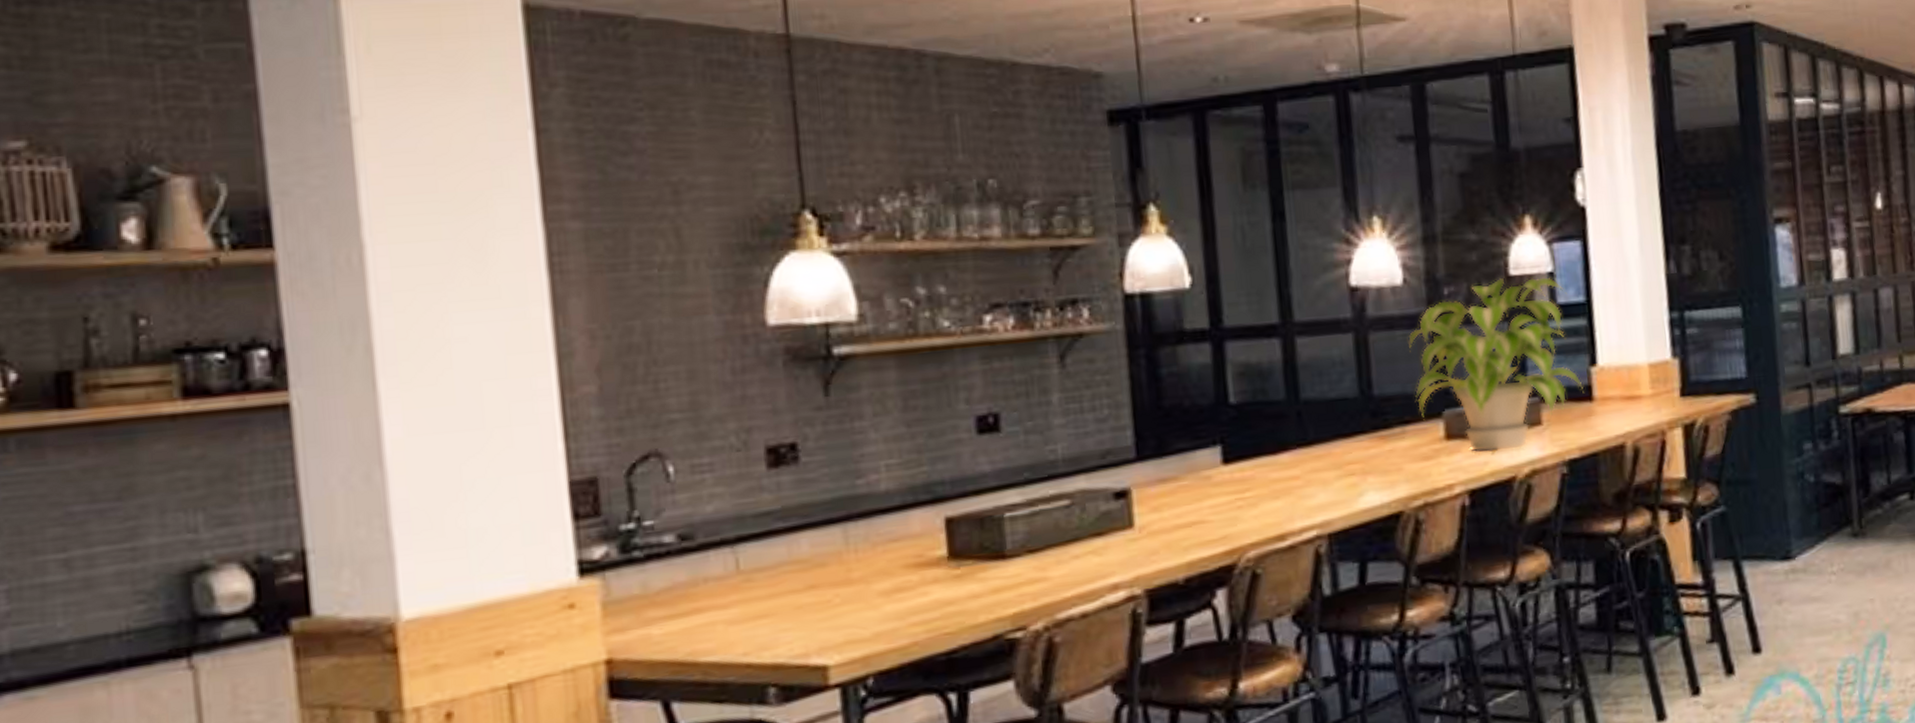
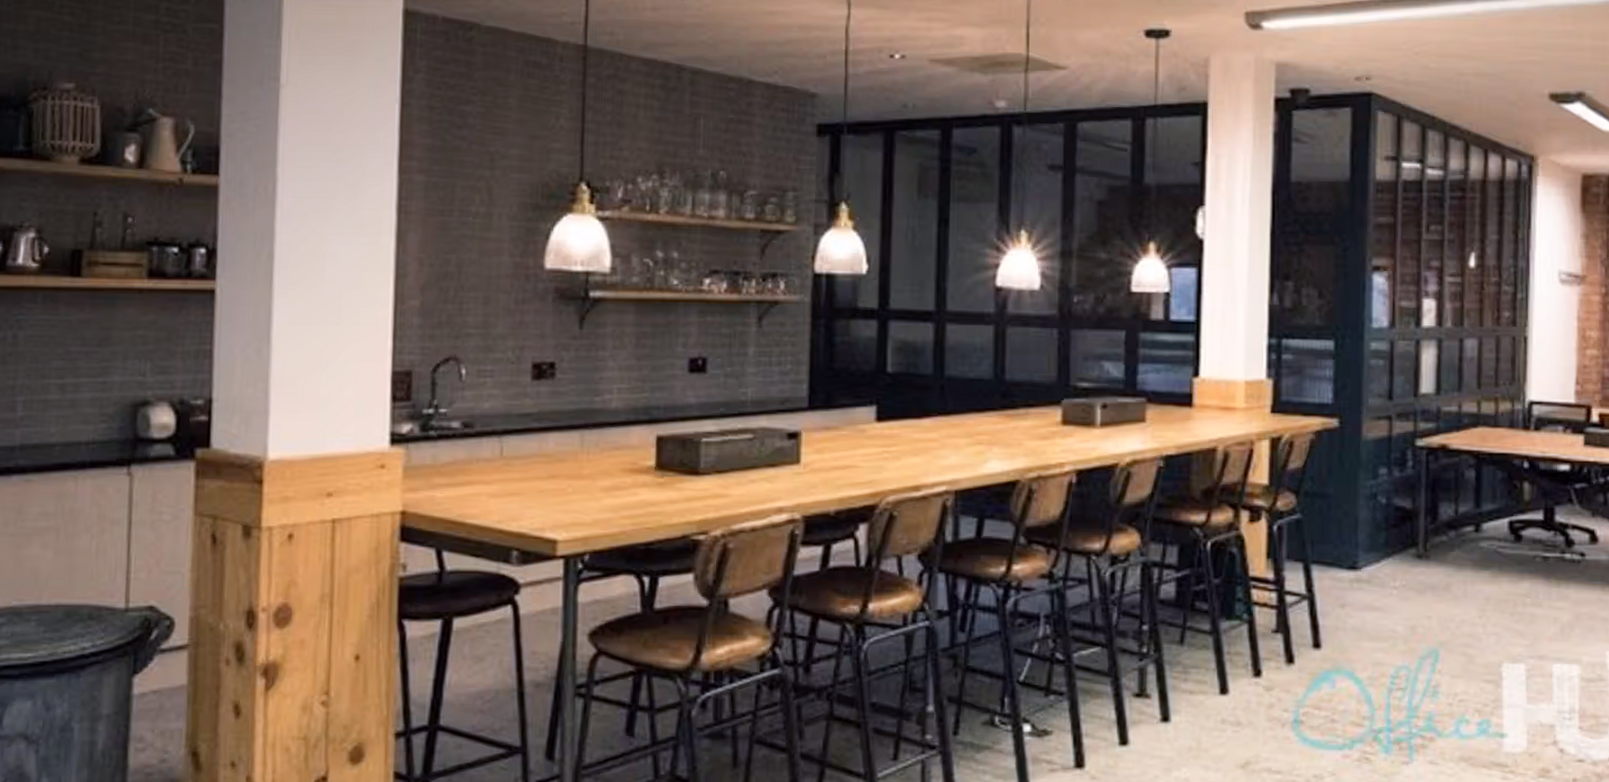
plant: present [1408,277,1584,452] -> none [1039,292,1185,440]

